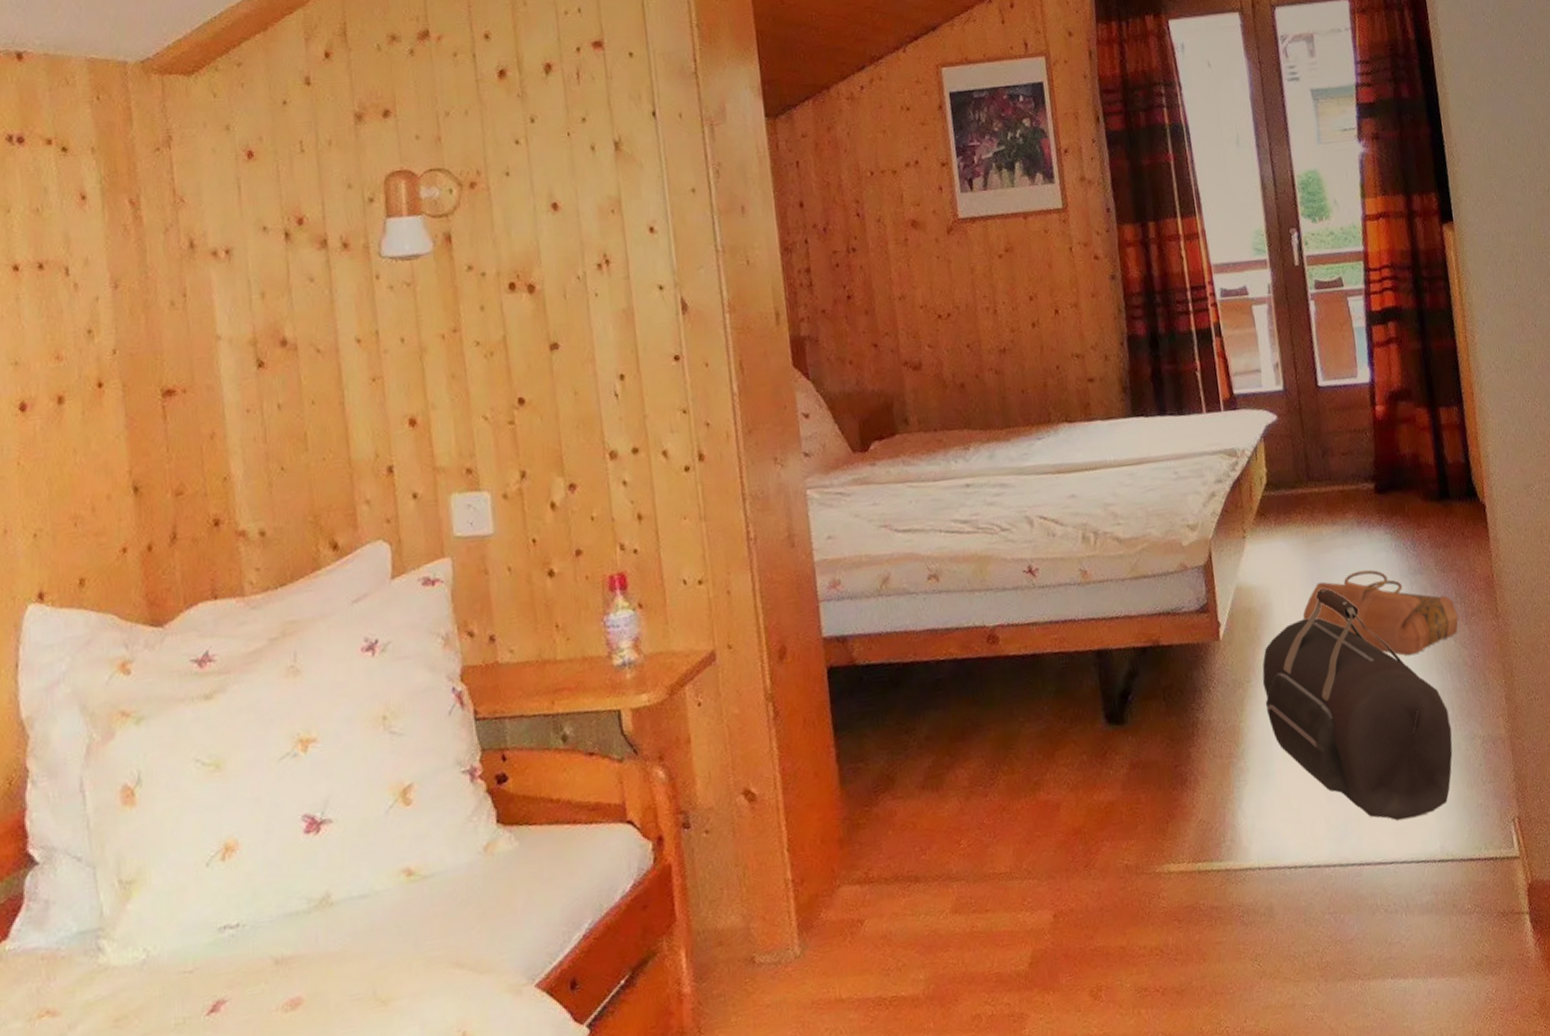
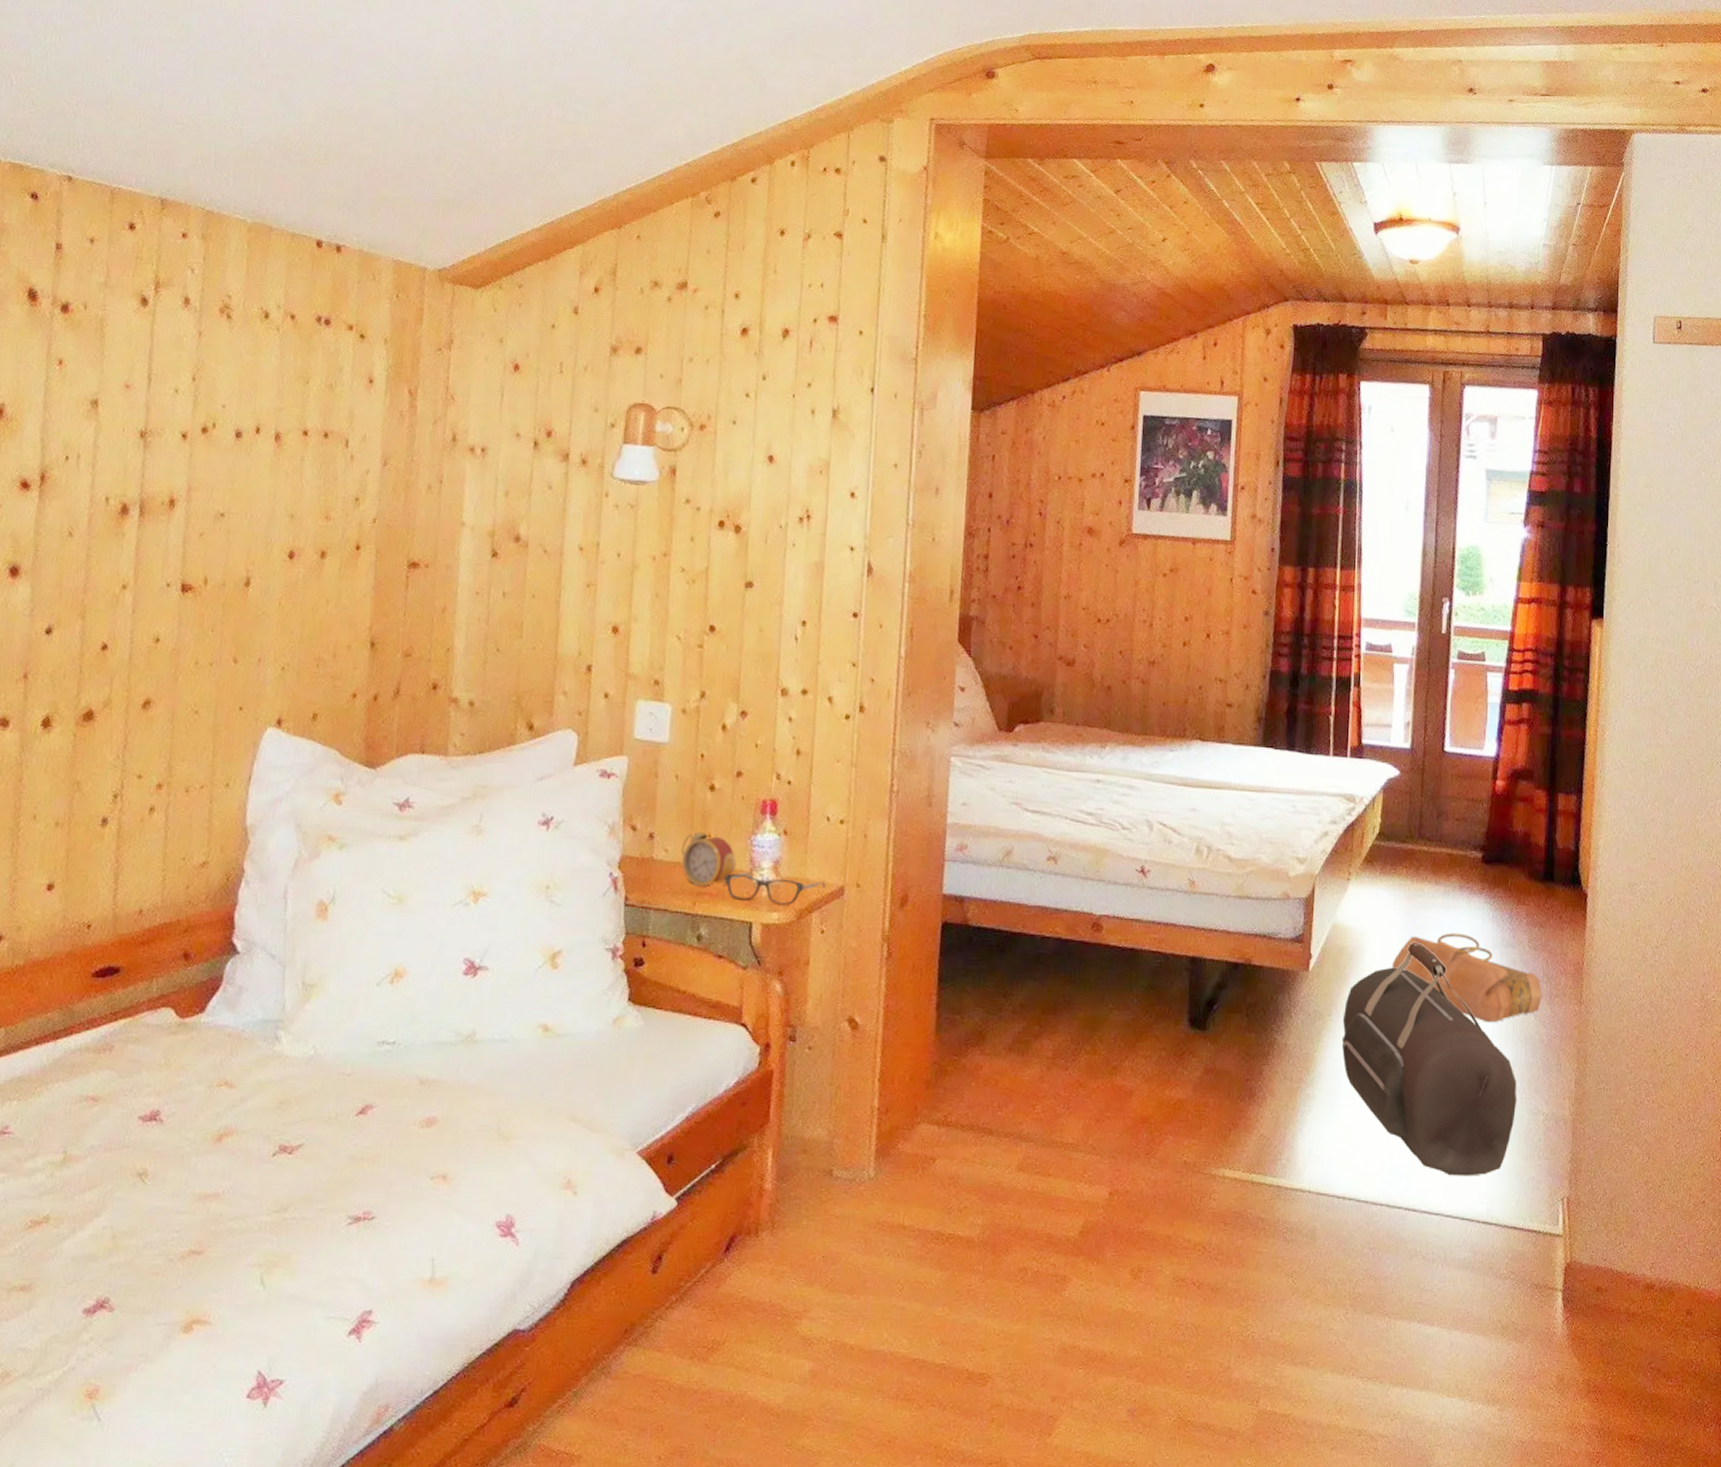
alarm clock: none [527,623,593,683] -> present [681,832,737,886]
eyeglasses: none [581,650,695,689] -> present [724,872,826,905]

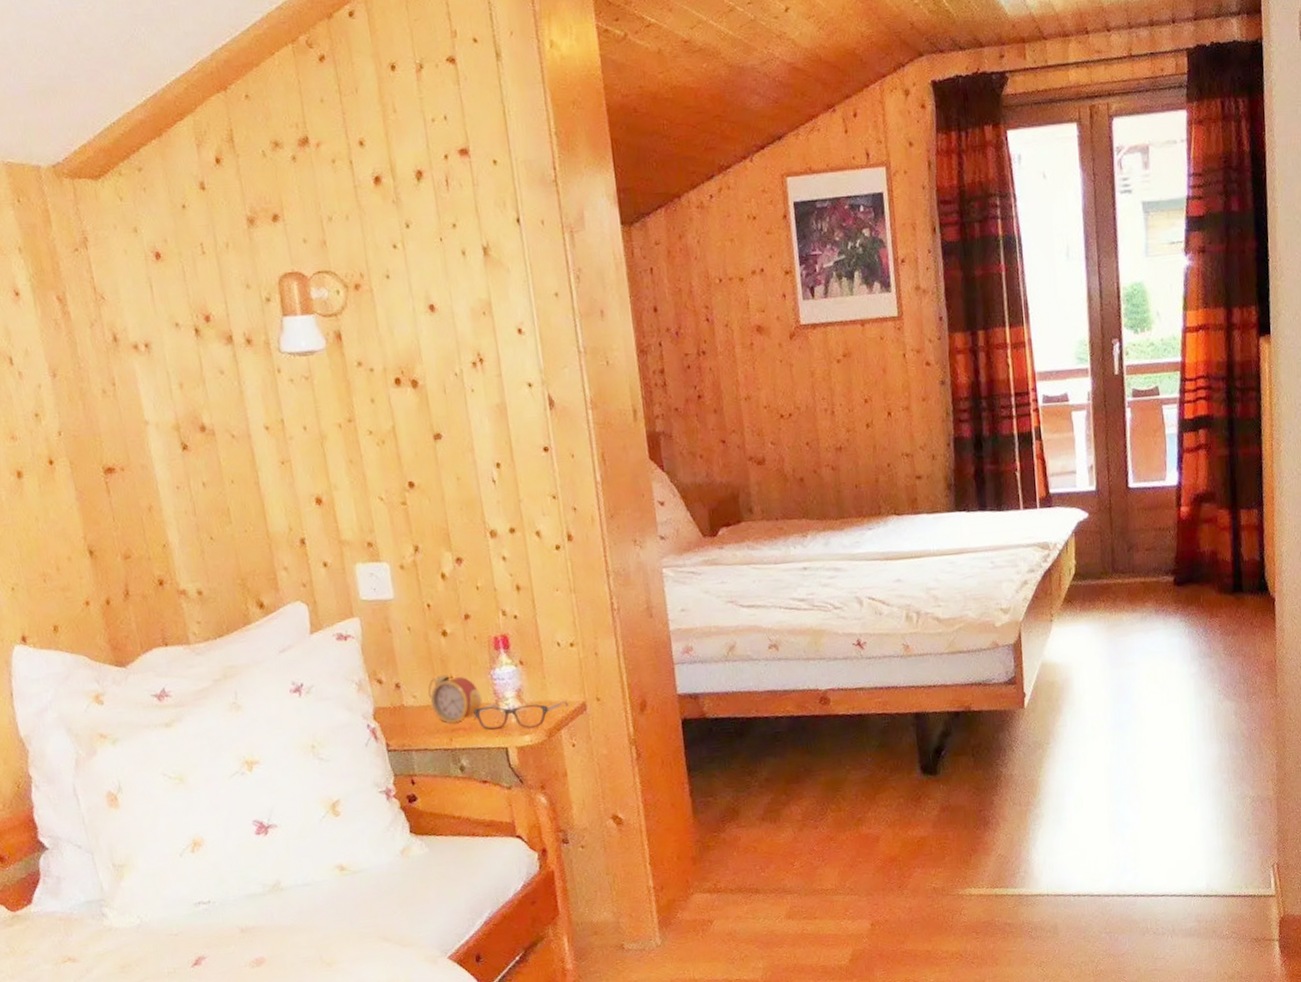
duffel bag: present [1341,943,1518,1177] -> none [1060,667,1226,862]
handbag: present [1391,933,1542,1023] -> none [1099,652,1240,727]

